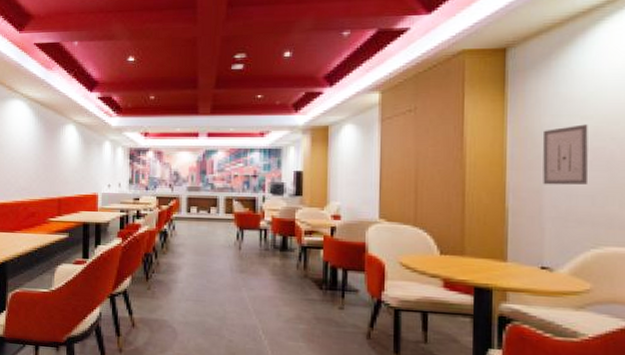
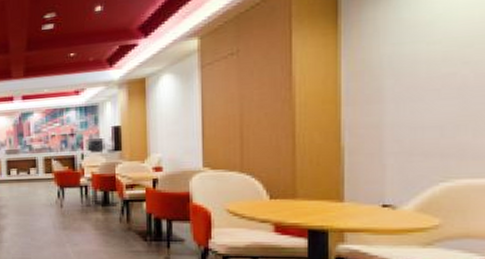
wall art: present [542,124,588,185] -> none [382,50,436,119]

